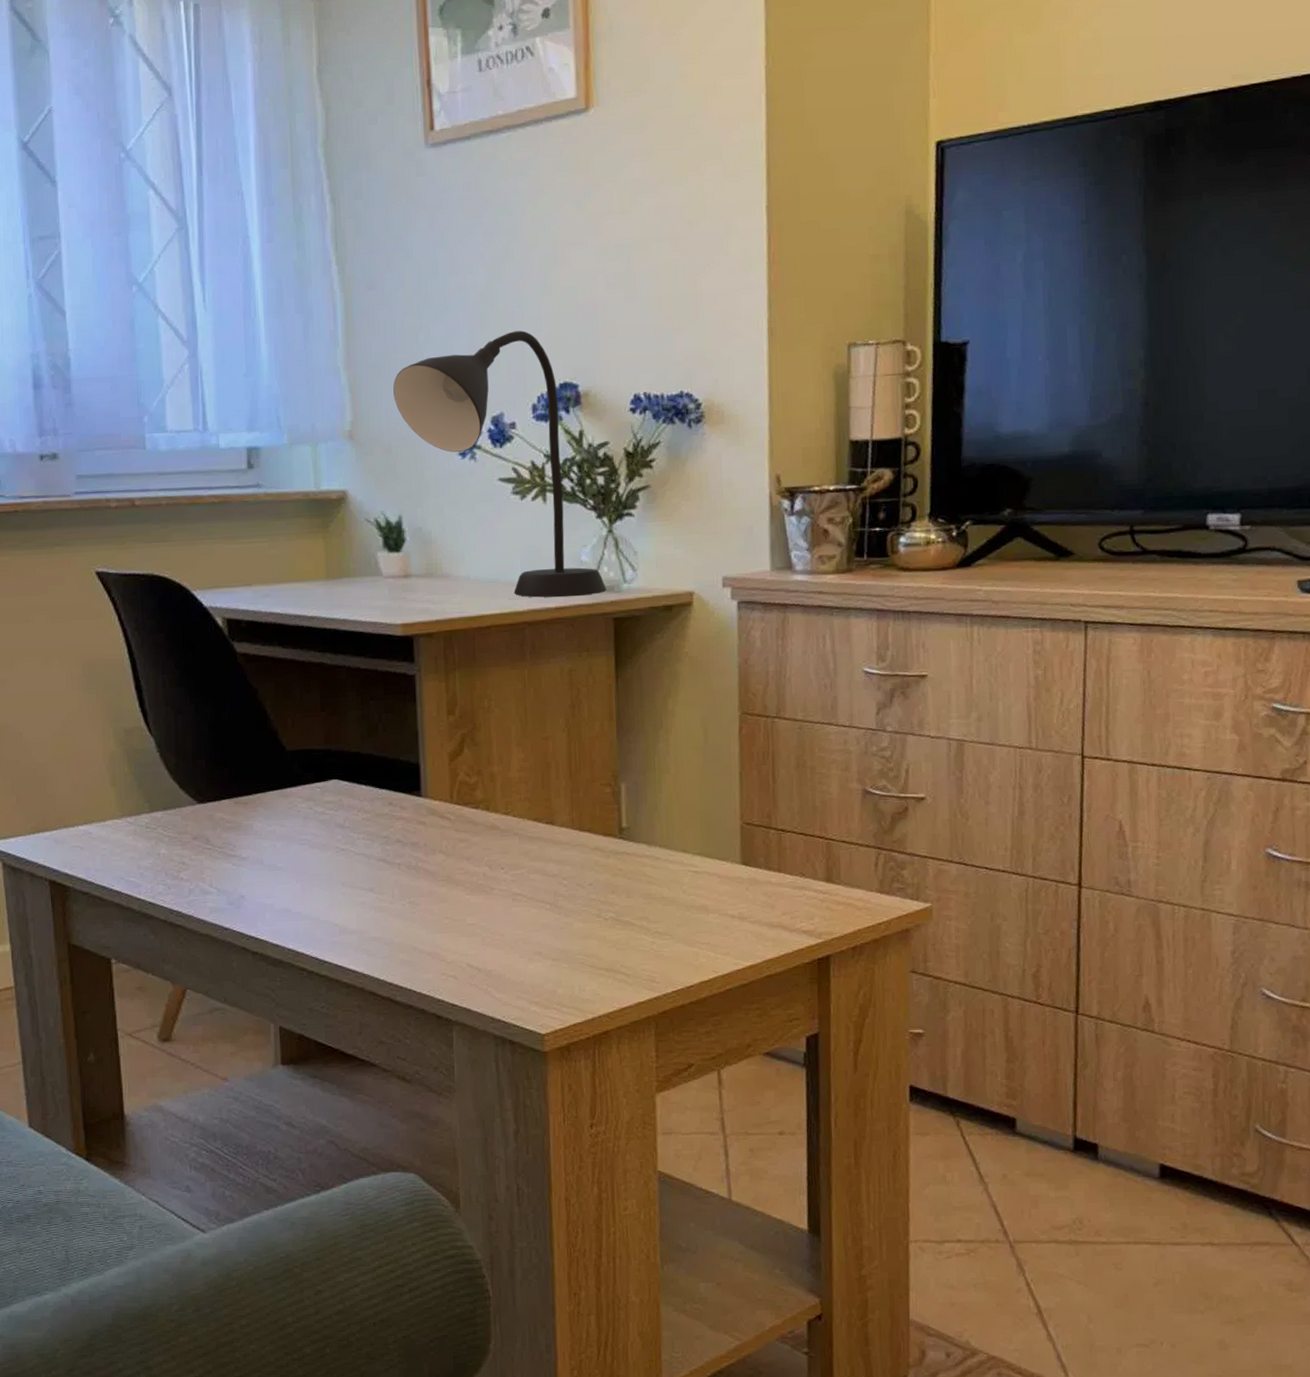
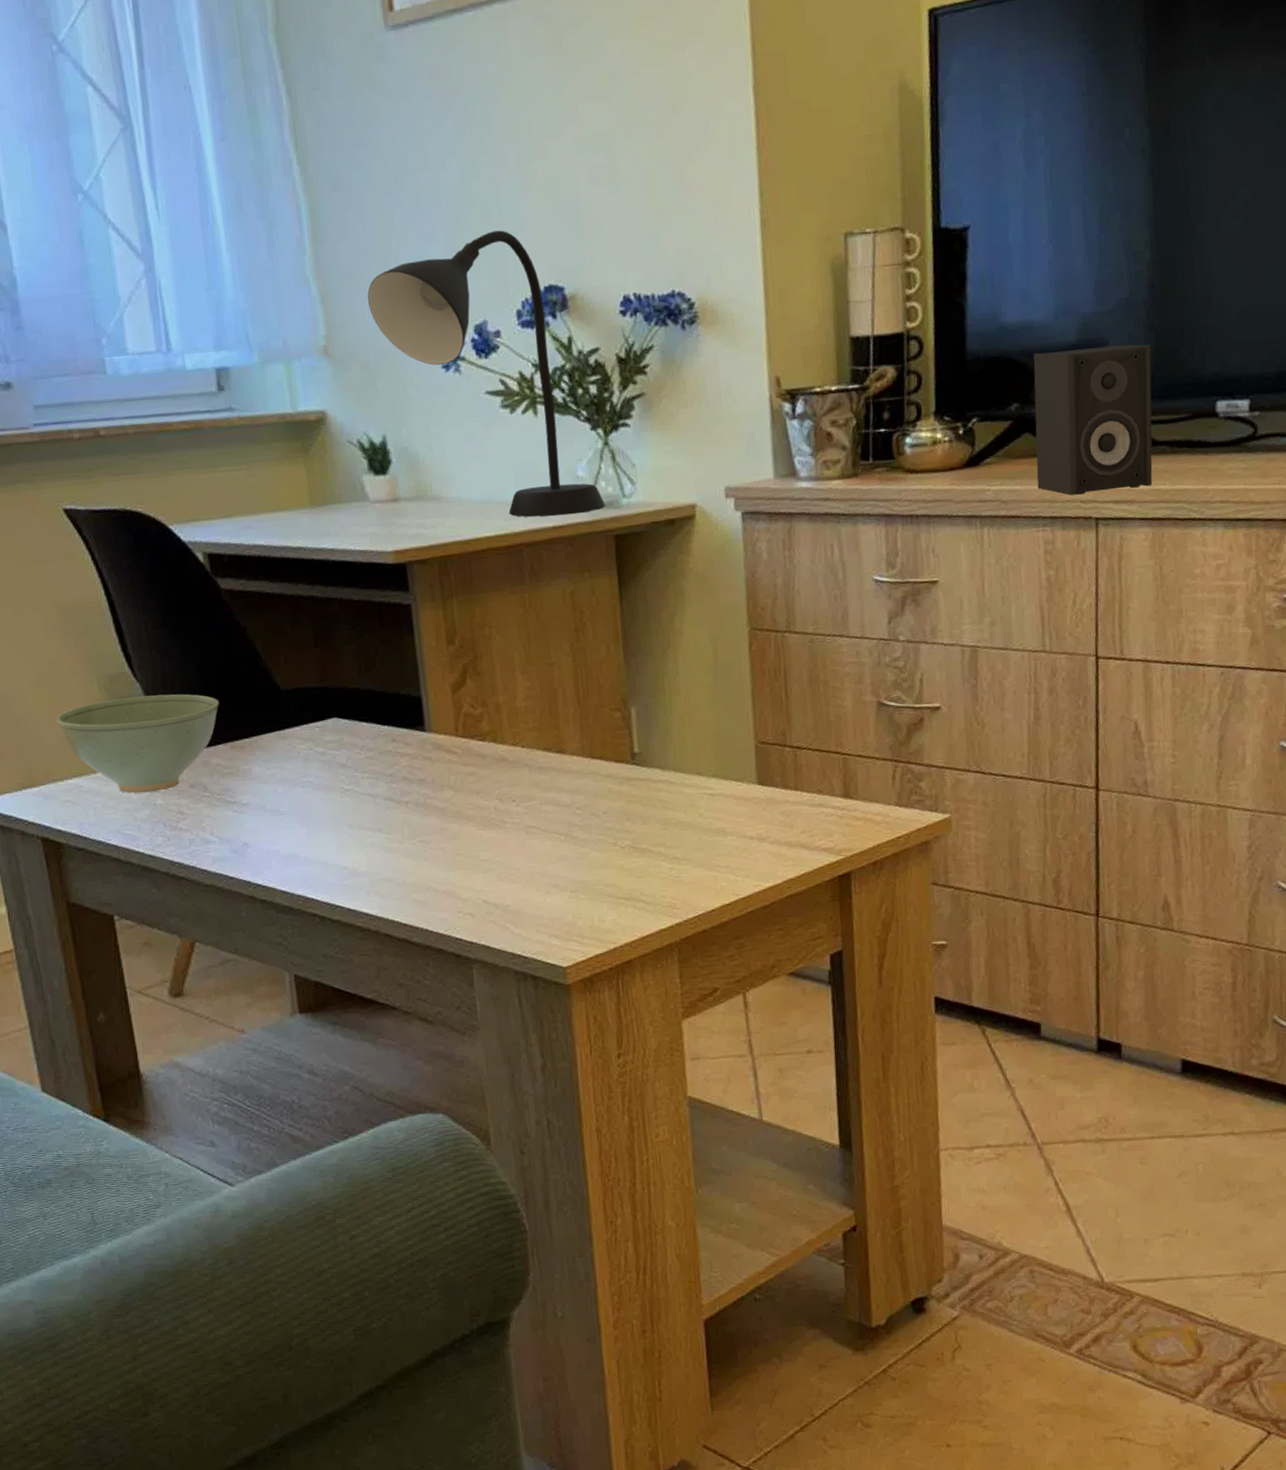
bowl: none [71,749,227,843] -> present [54,694,219,794]
speaker: none [1027,457,1144,599] -> present [1033,344,1153,496]

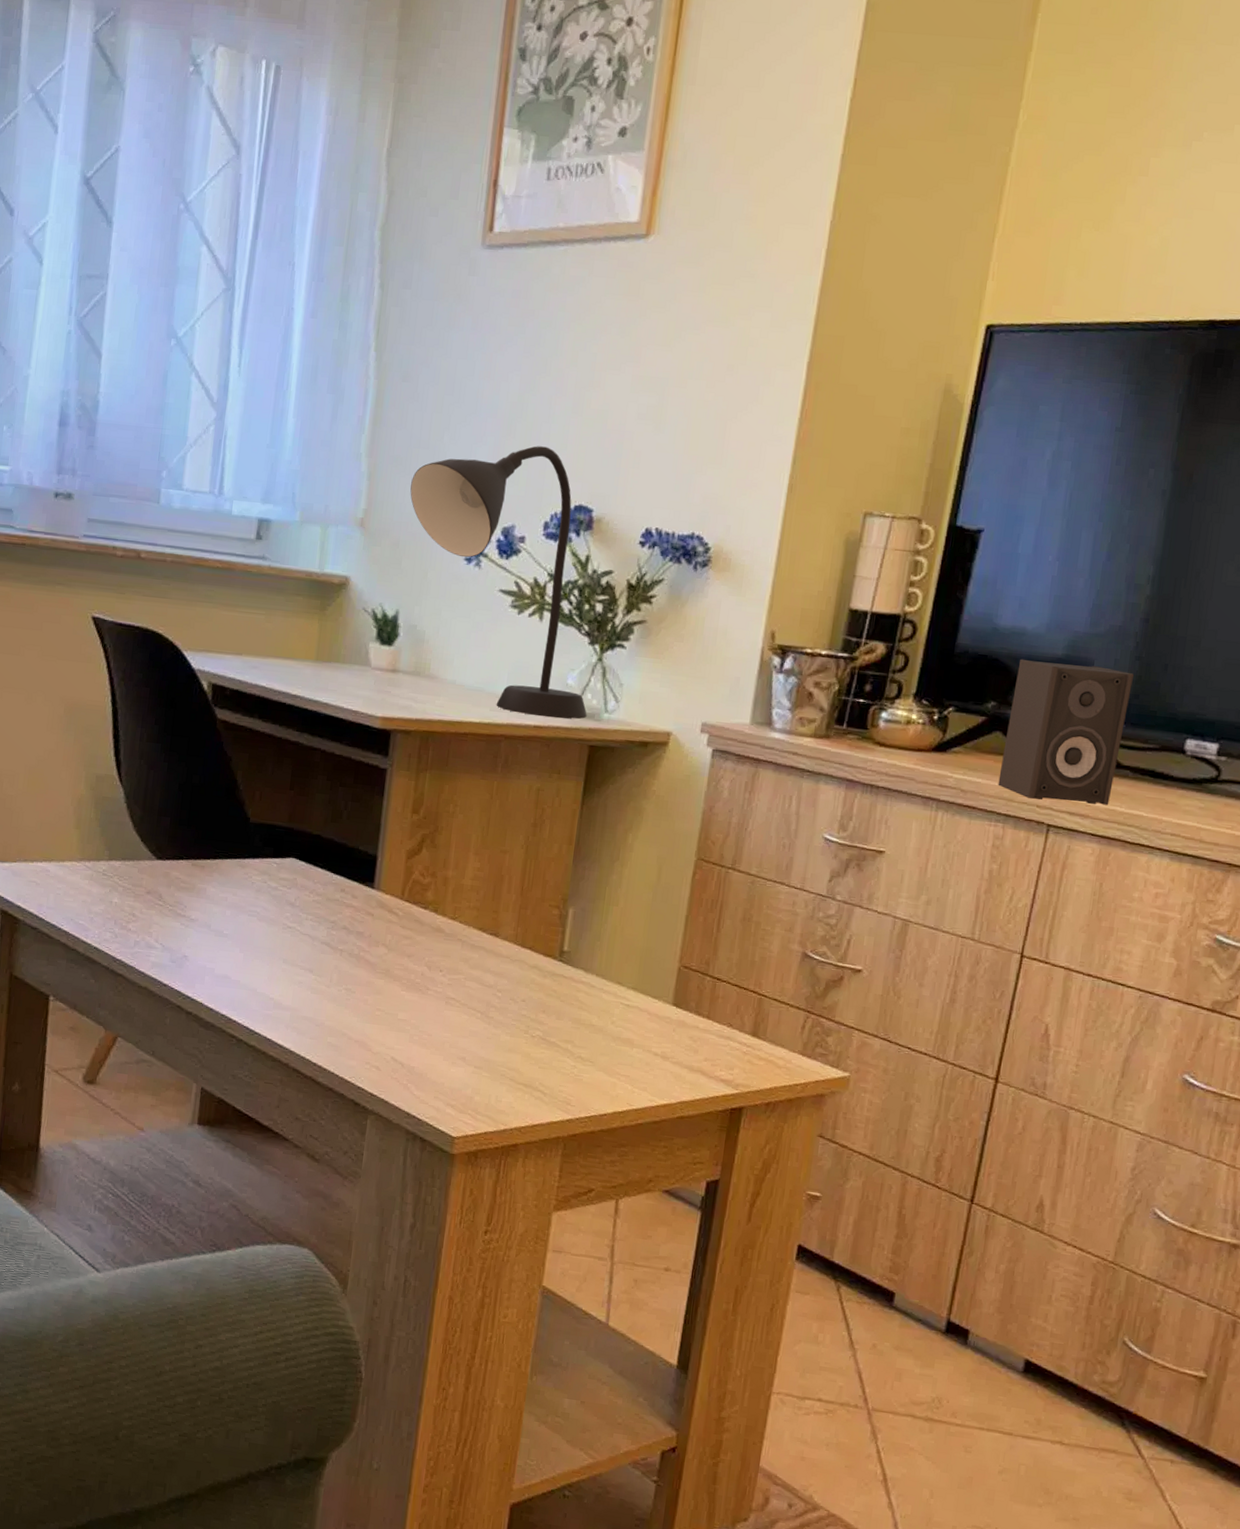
bowl: present [54,694,219,794] -> none [39,797,191,891]

